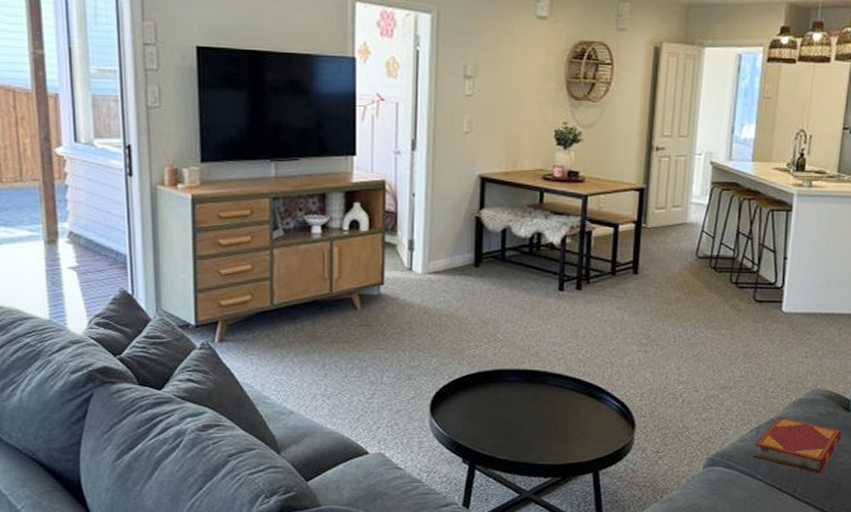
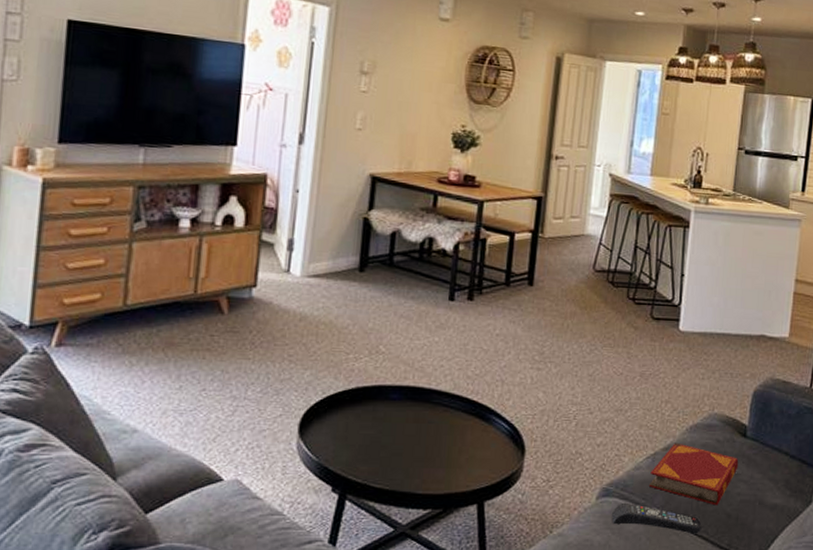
remote control: none [718,471,805,499] -> present [612,502,702,534]

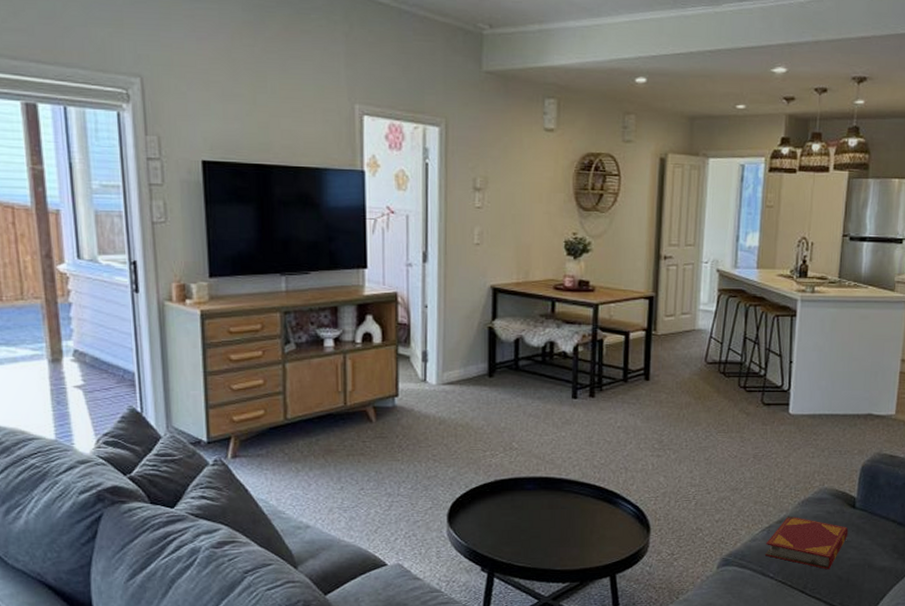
remote control: present [612,502,702,534] -> none [732,570,815,595]

